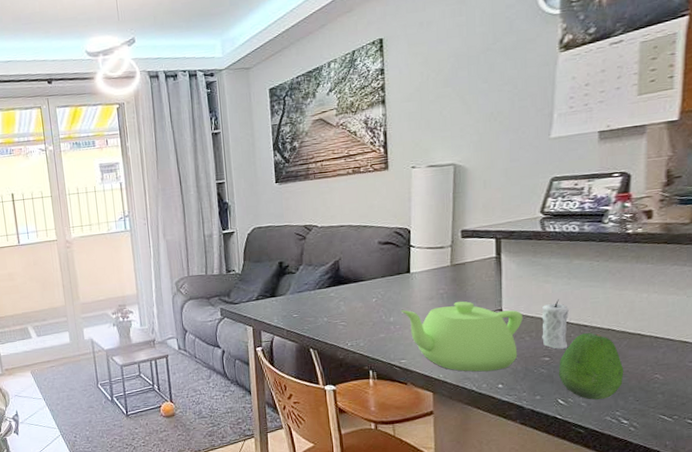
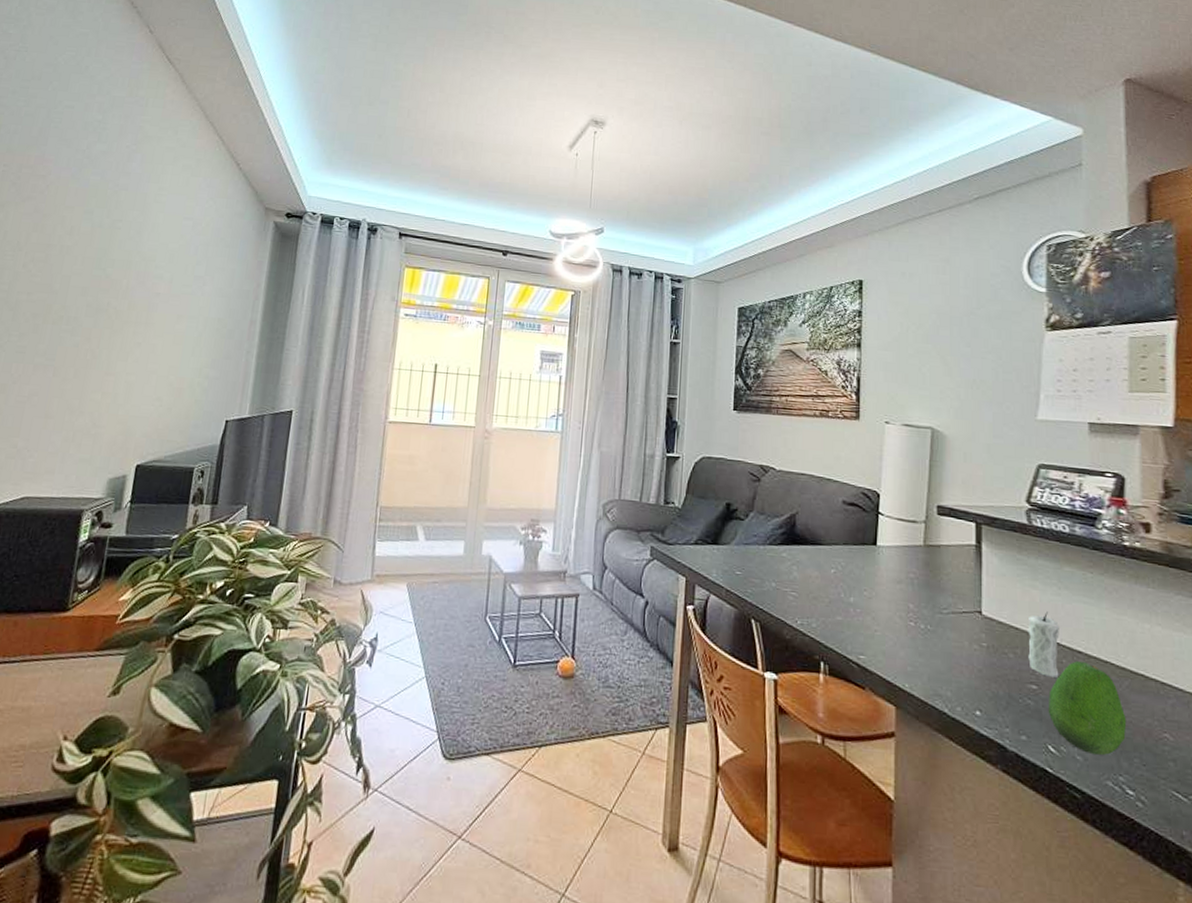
teapot: present [400,301,523,372] -> none [863,590,1006,691]

